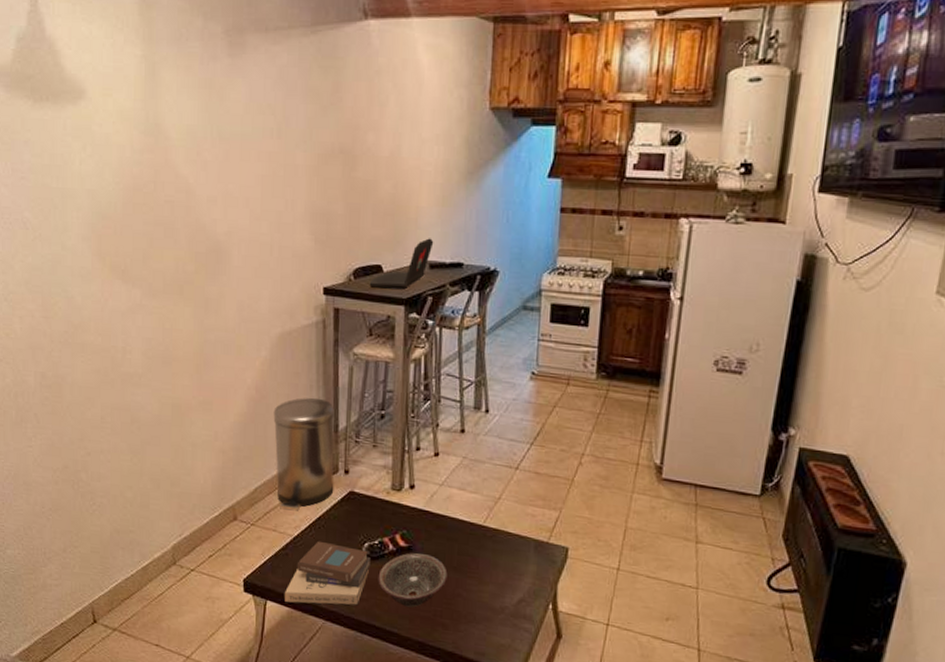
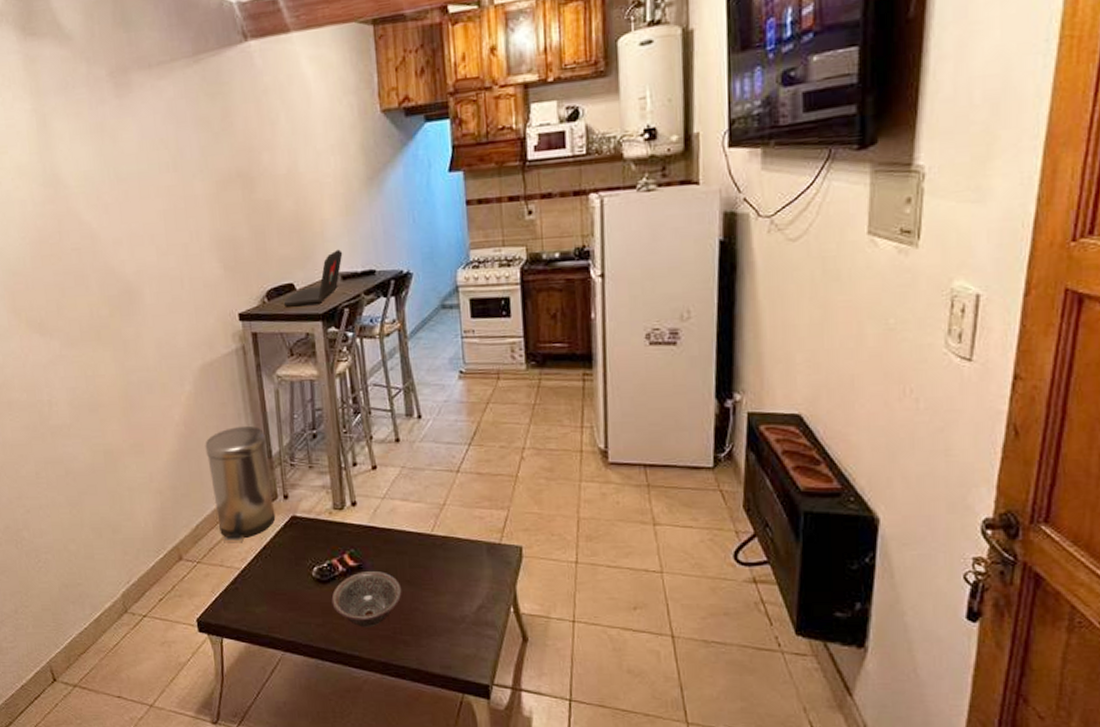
books: present [284,540,371,606] -> none [239,570,322,637]

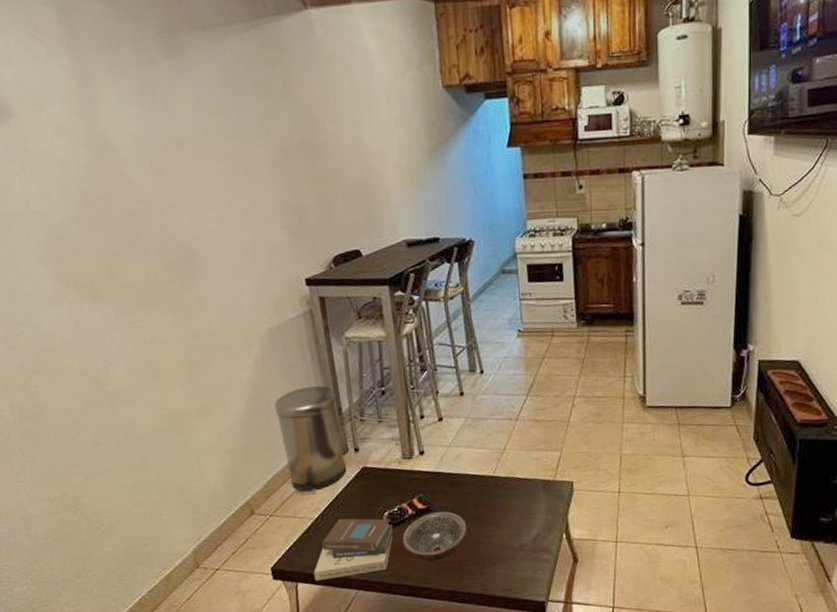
books: none [239,570,322,637] -> present [313,518,393,581]
laptop: present [283,249,343,307] -> none [350,218,408,273]

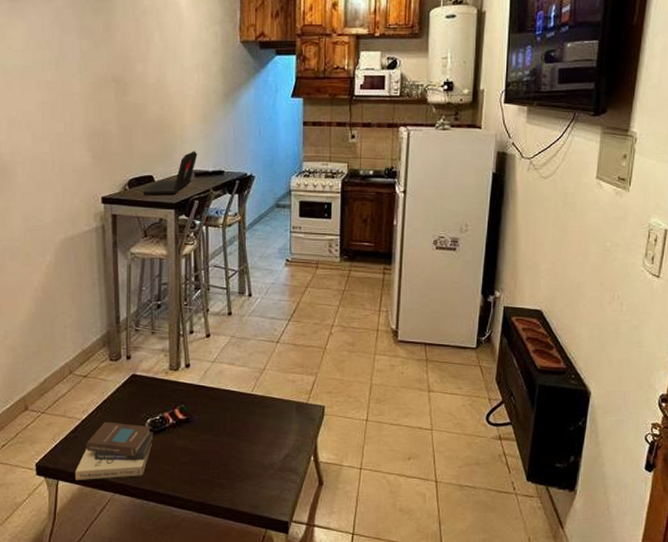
pedal bin: present [274,385,347,495] -> none [59,294,118,395]
laptop: none [350,218,408,273] -> present [142,151,198,196]
decorative bowl: present [402,511,468,562] -> none [160,423,222,472]

